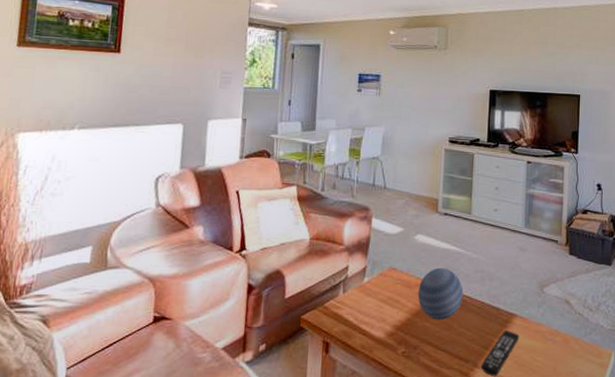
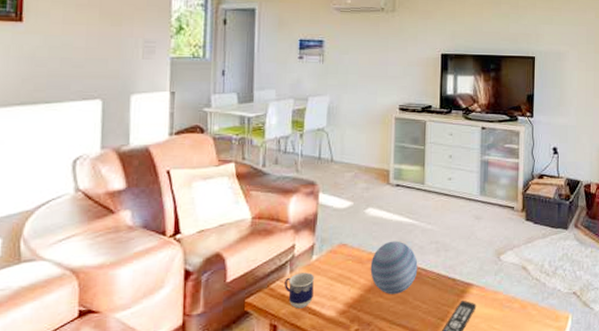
cup: none [338,293,366,328] -> present [285,272,315,309]

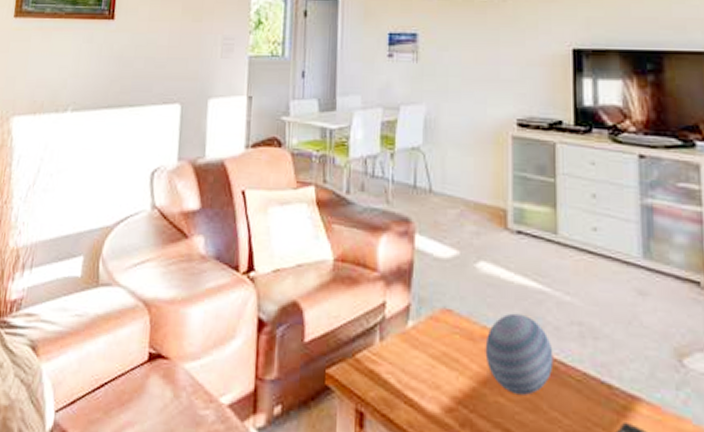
cup: present [285,272,315,309] -> none [373,342,412,395]

